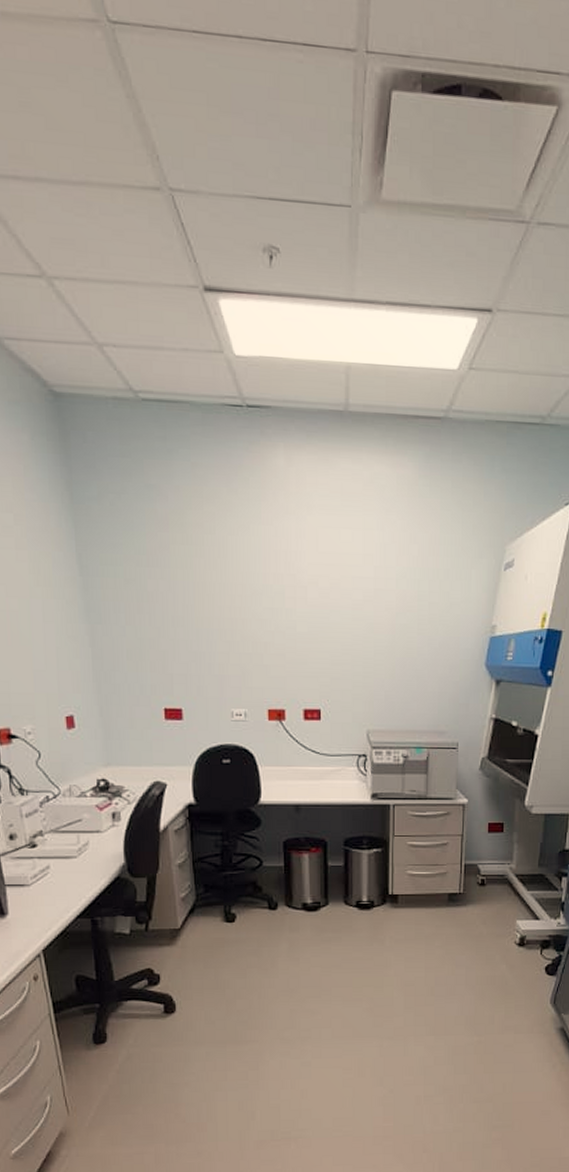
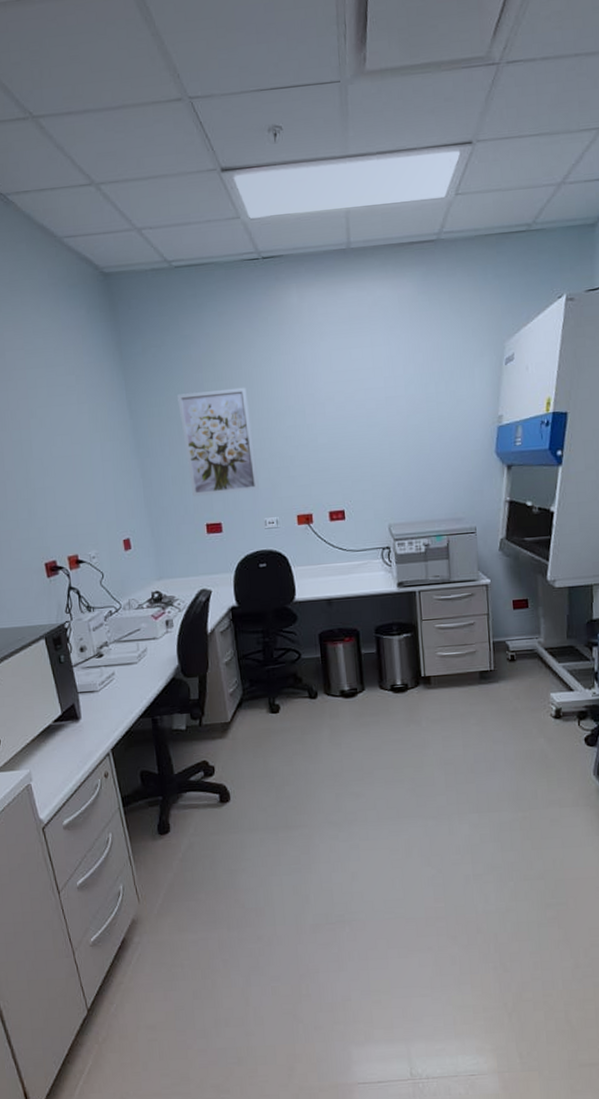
wall art: none [138,554,227,677] -> present [177,387,259,497]

